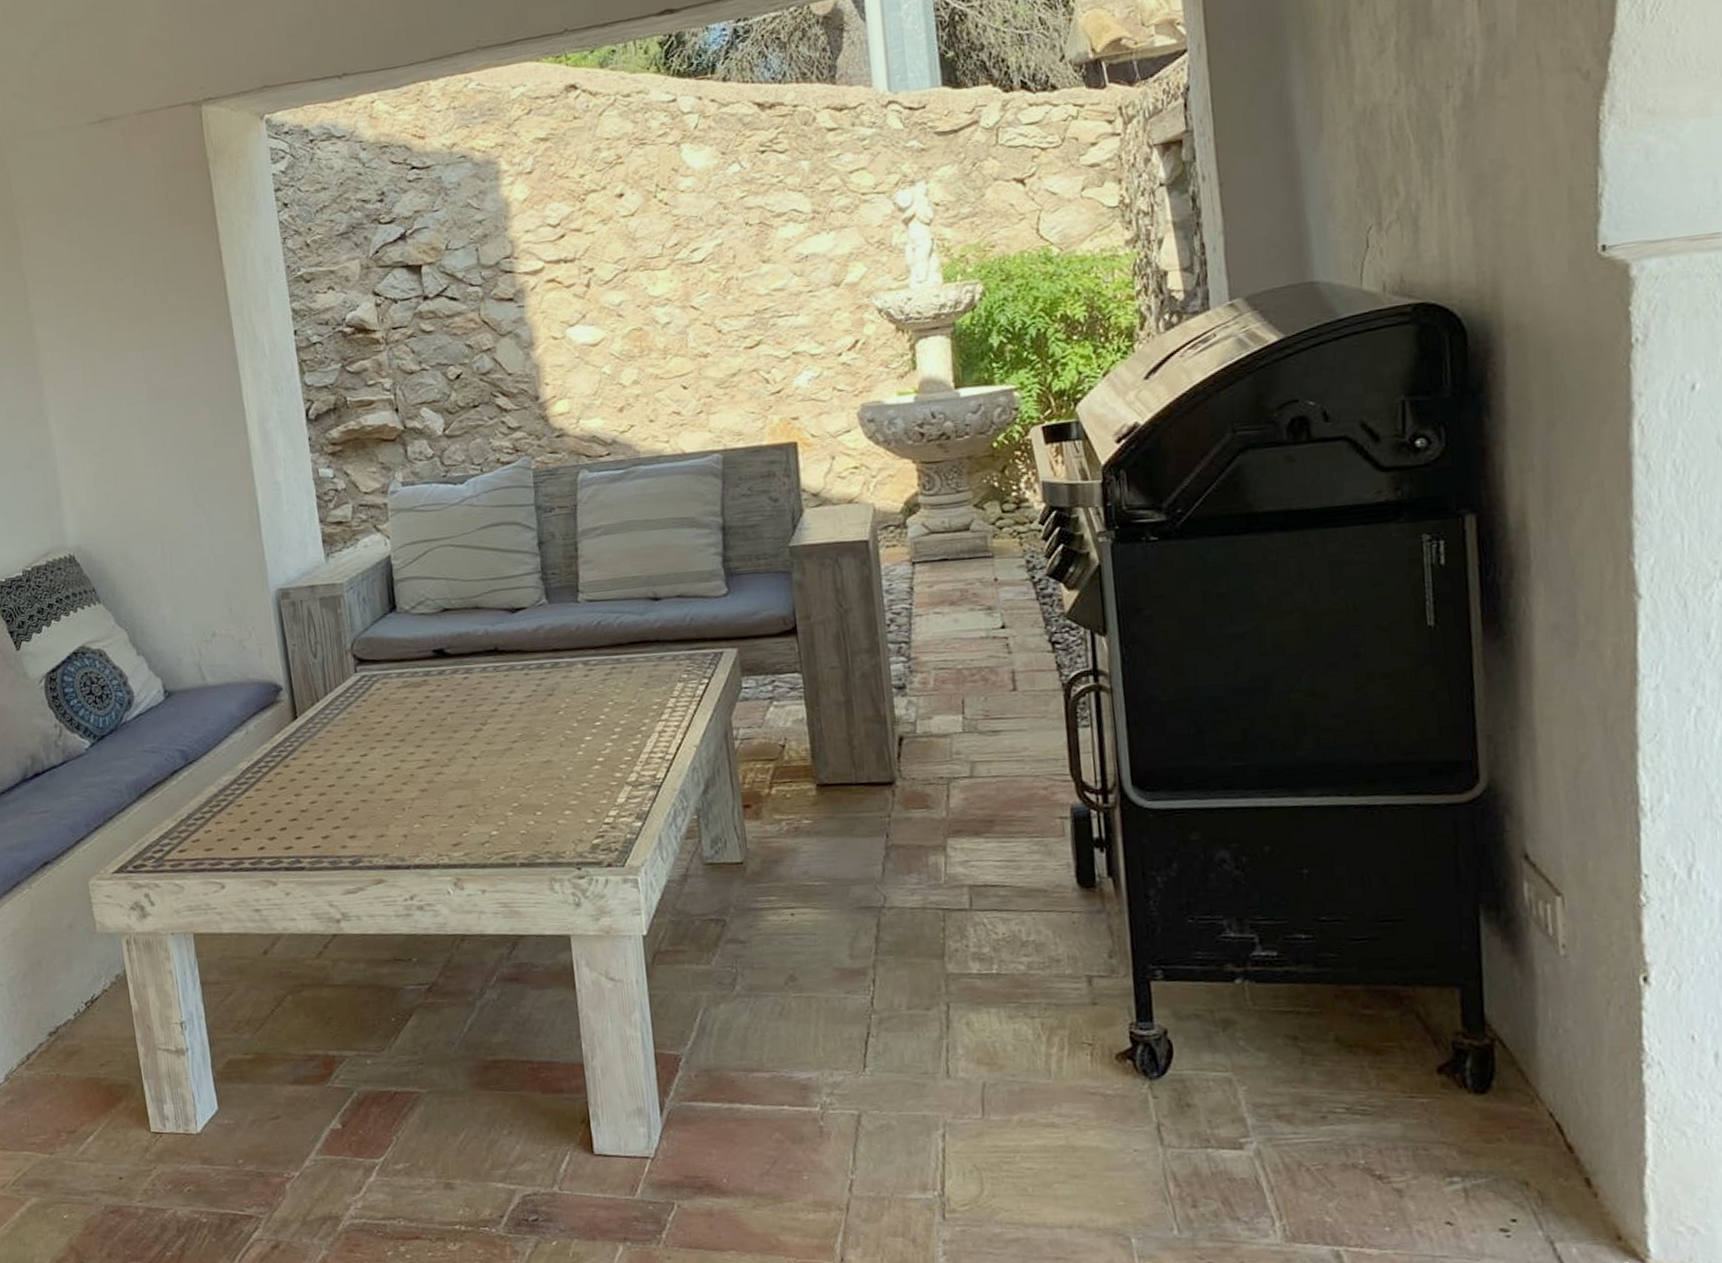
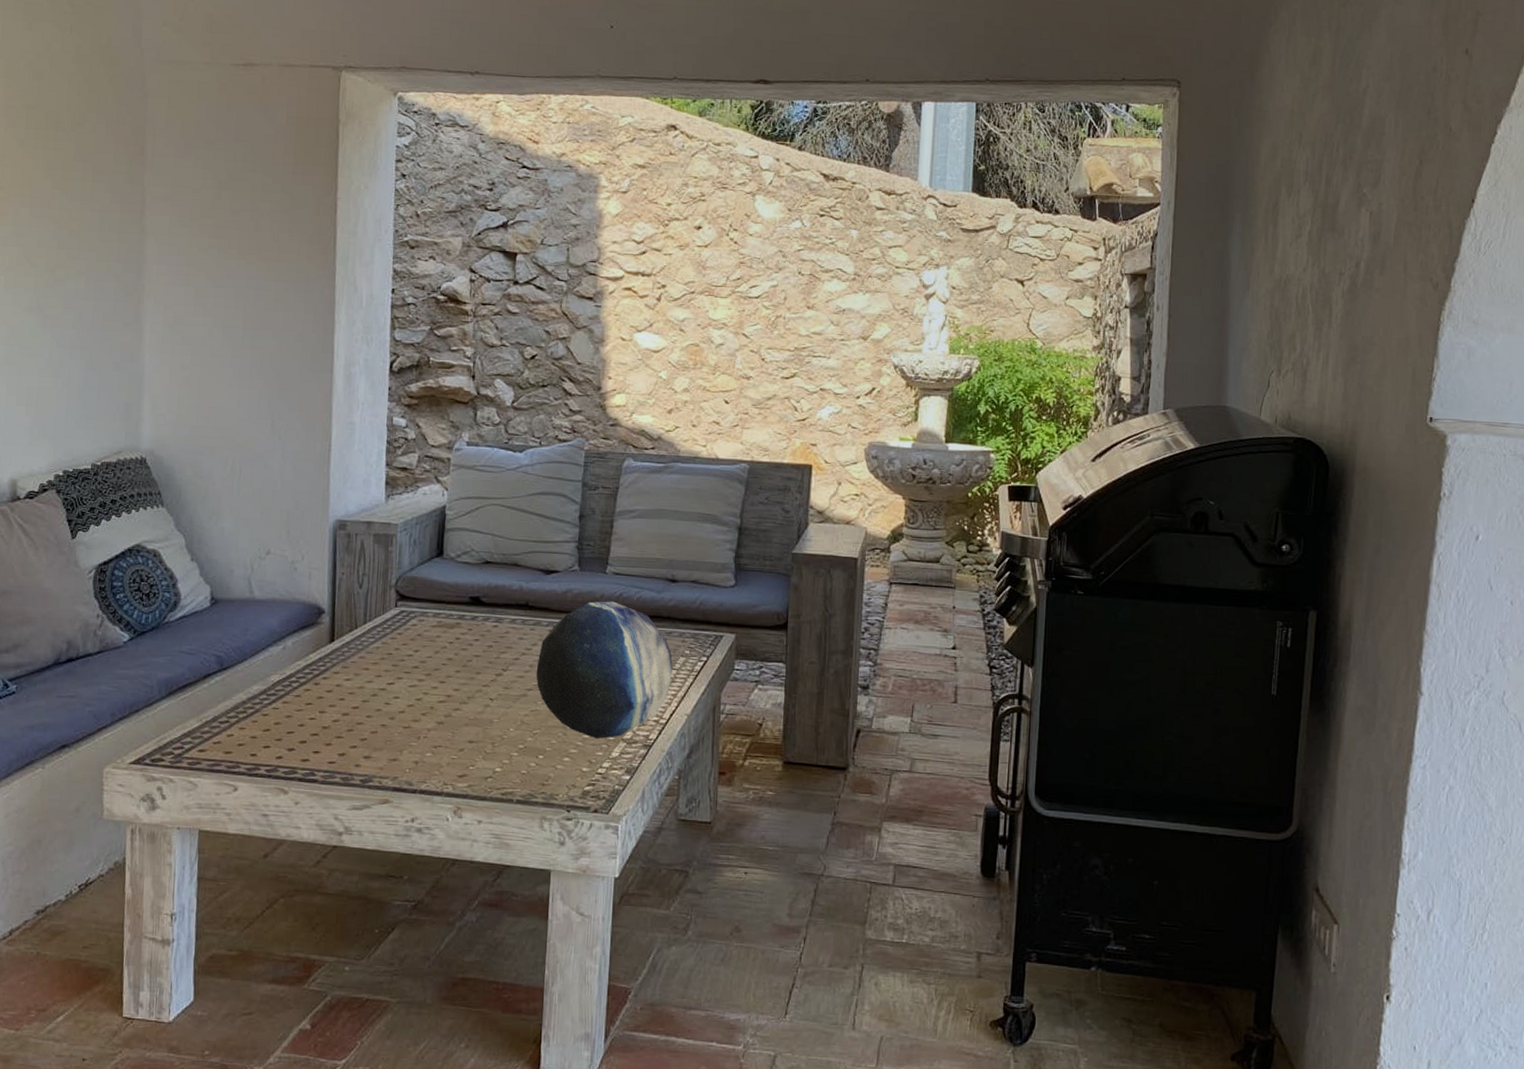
decorative orb: none [518,631,672,786] -> present [536,601,673,739]

